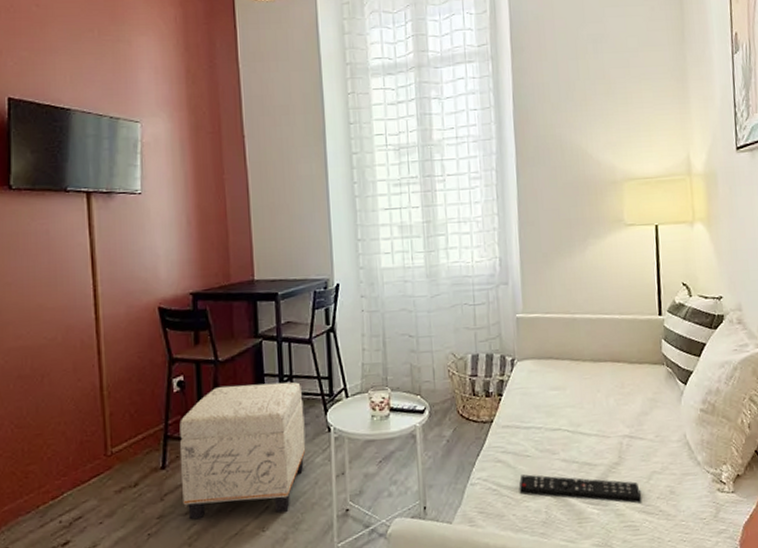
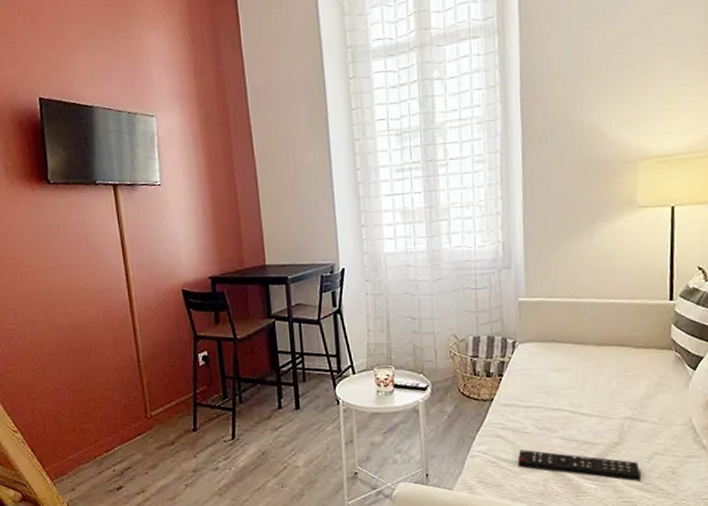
ottoman: present [179,382,306,519] -> none [206,358,318,474]

